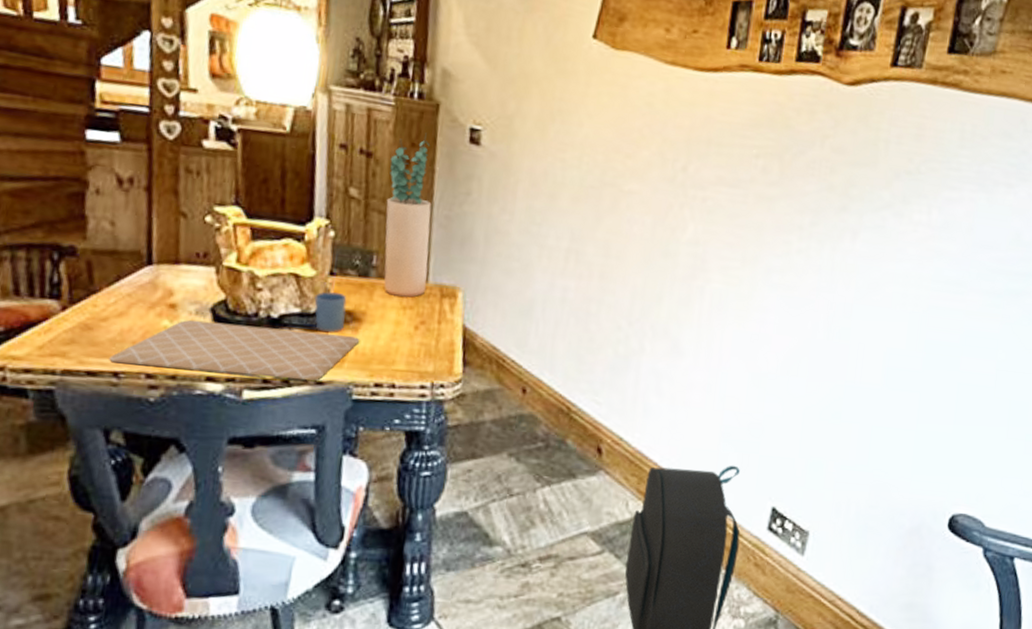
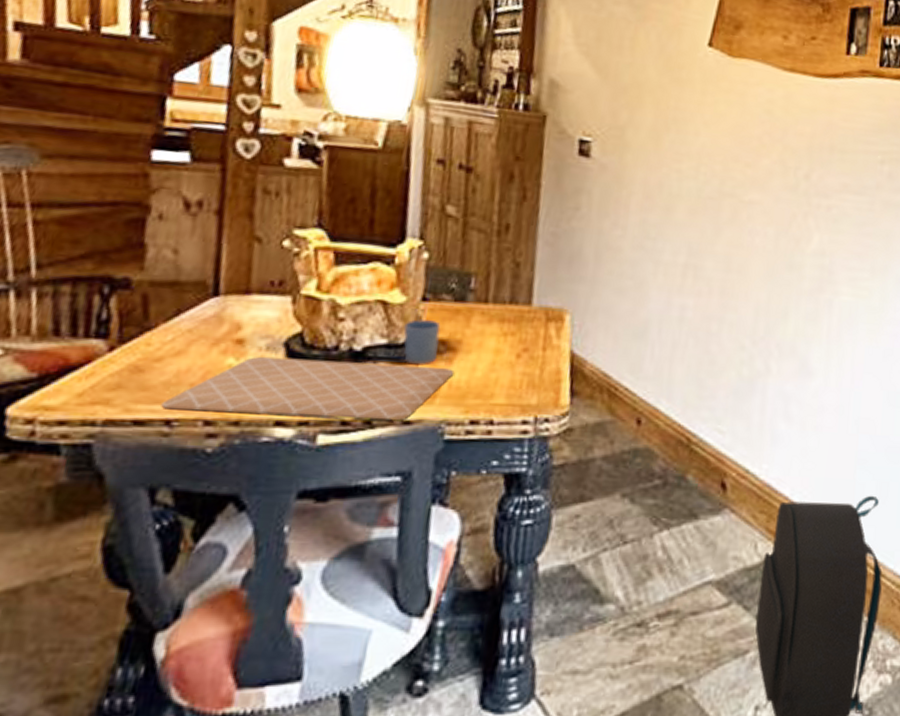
vase: present [383,133,432,298] -> none [482,145,537,323]

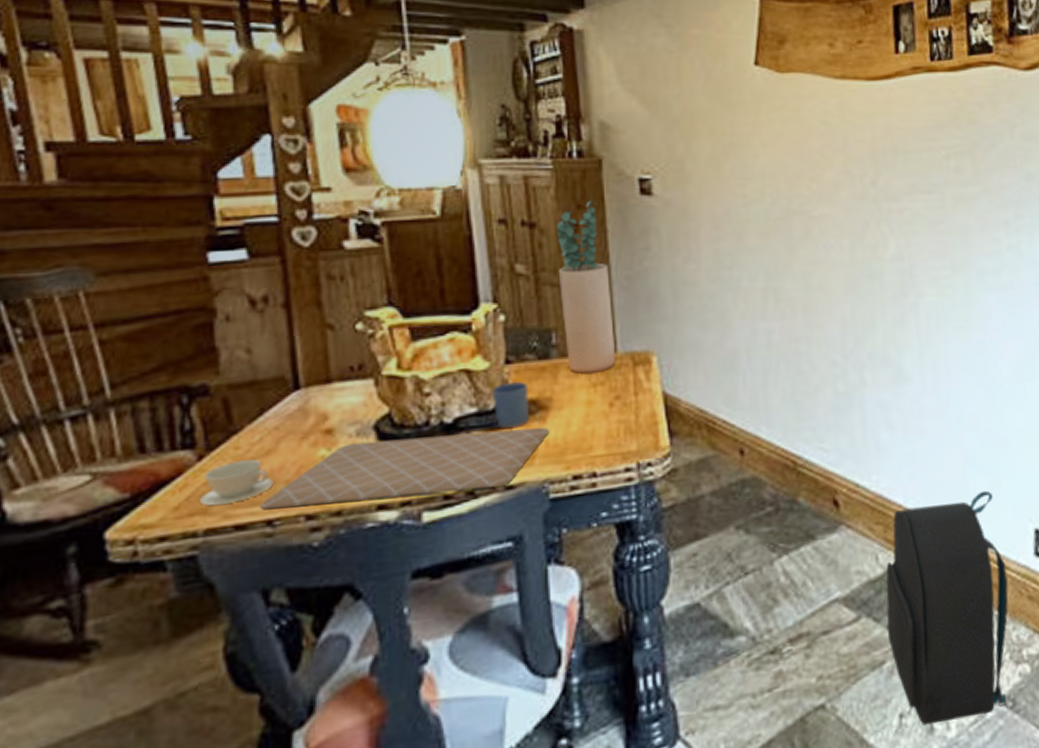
teacup: none [102,356,179,398] -> present [198,458,274,505]
vase: none [482,145,537,323] -> present [556,192,616,374]

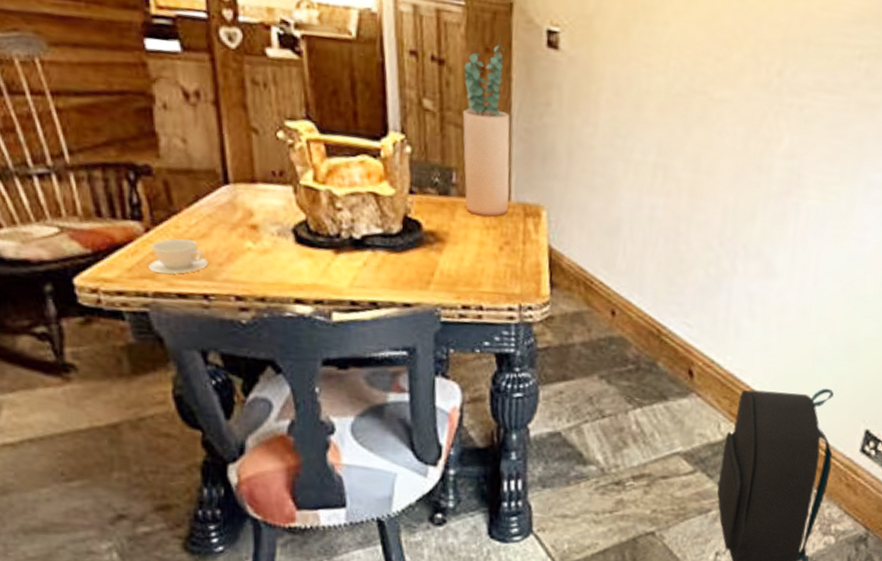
placemat: present [260,428,550,510] -> none [198,241,445,304]
mug: present [492,382,529,429] -> none [395,211,429,254]

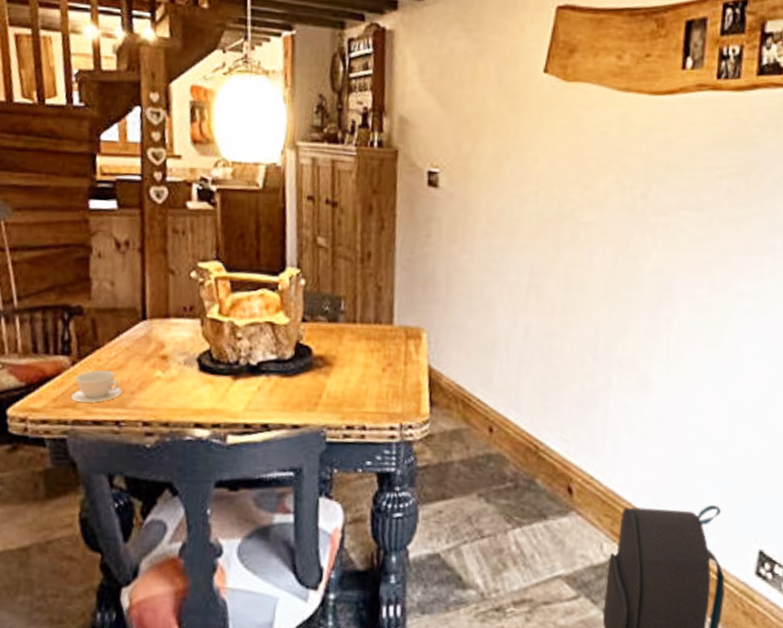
vase: present [462,36,510,217] -> none [351,179,394,340]

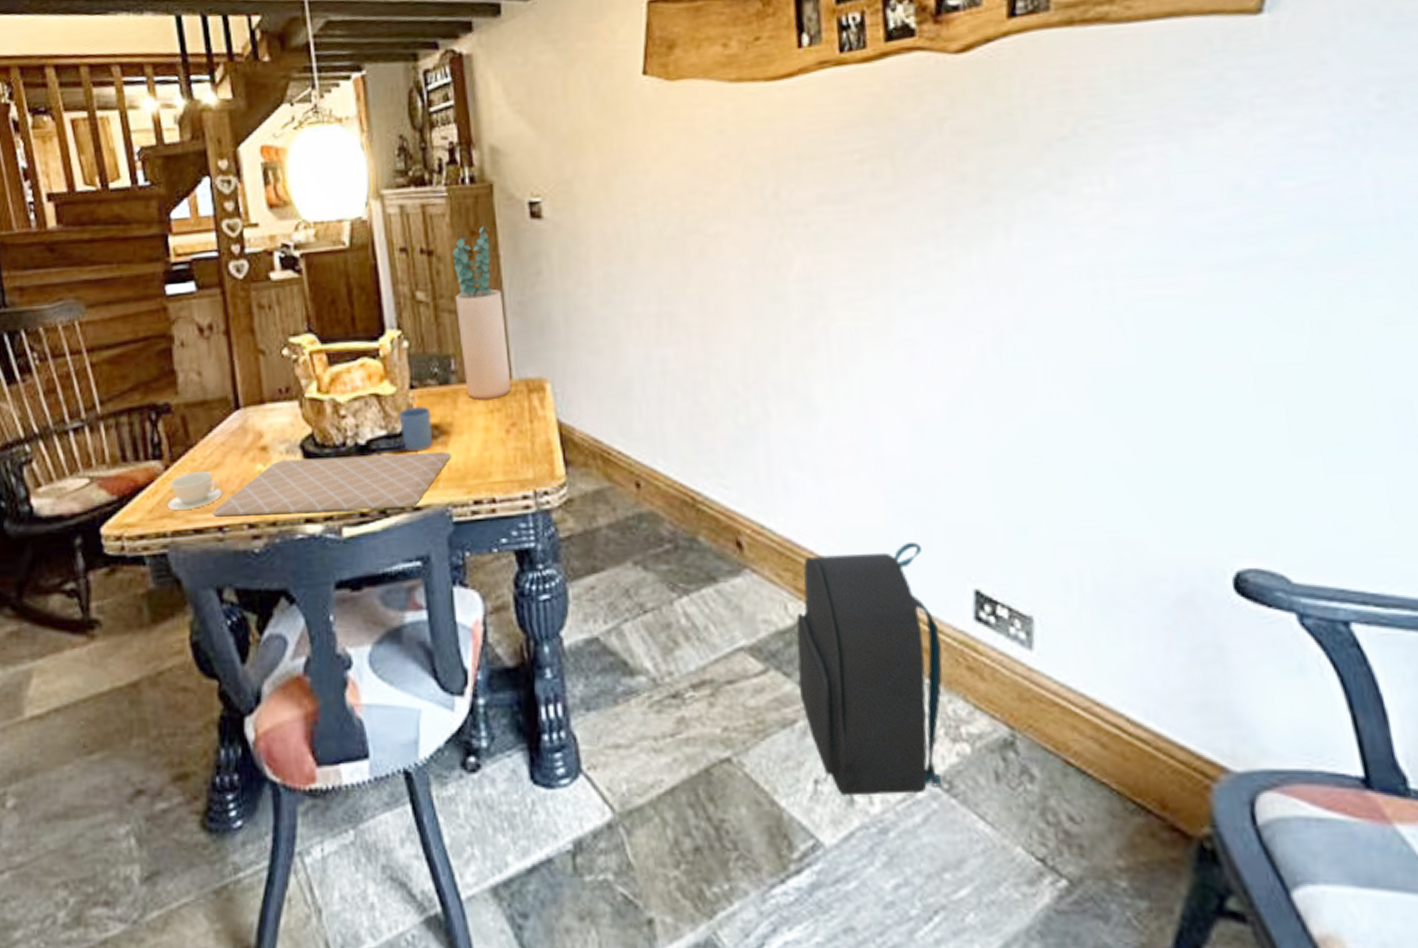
placemat: none [111,369,332,425] -> present [213,452,451,517]
mug: none [289,338,319,378] -> present [398,407,432,452]
vase: none [351,179,394,340] -> present [452,217,512,400]

